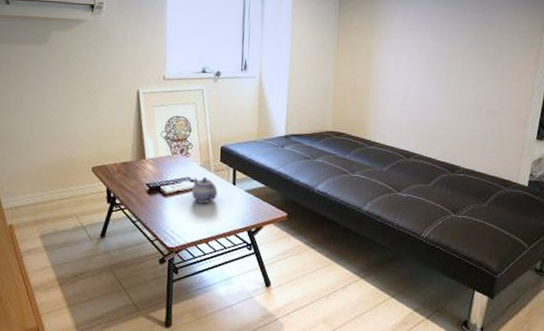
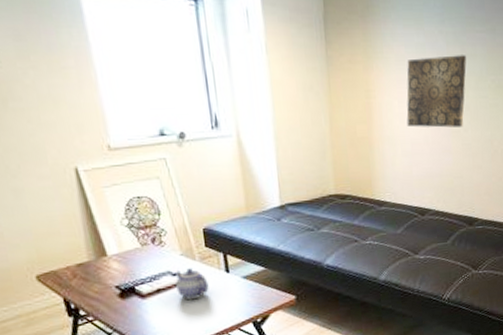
wall art: none [400,28,457,86] -> present [406,55,467,128]

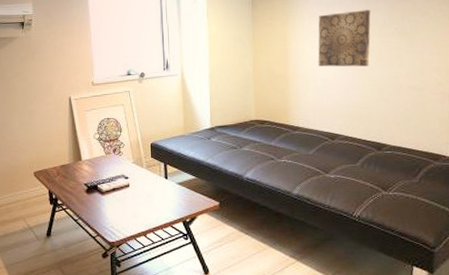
teapot: present [174,268,209,300] -> none [127,173,151,199]

